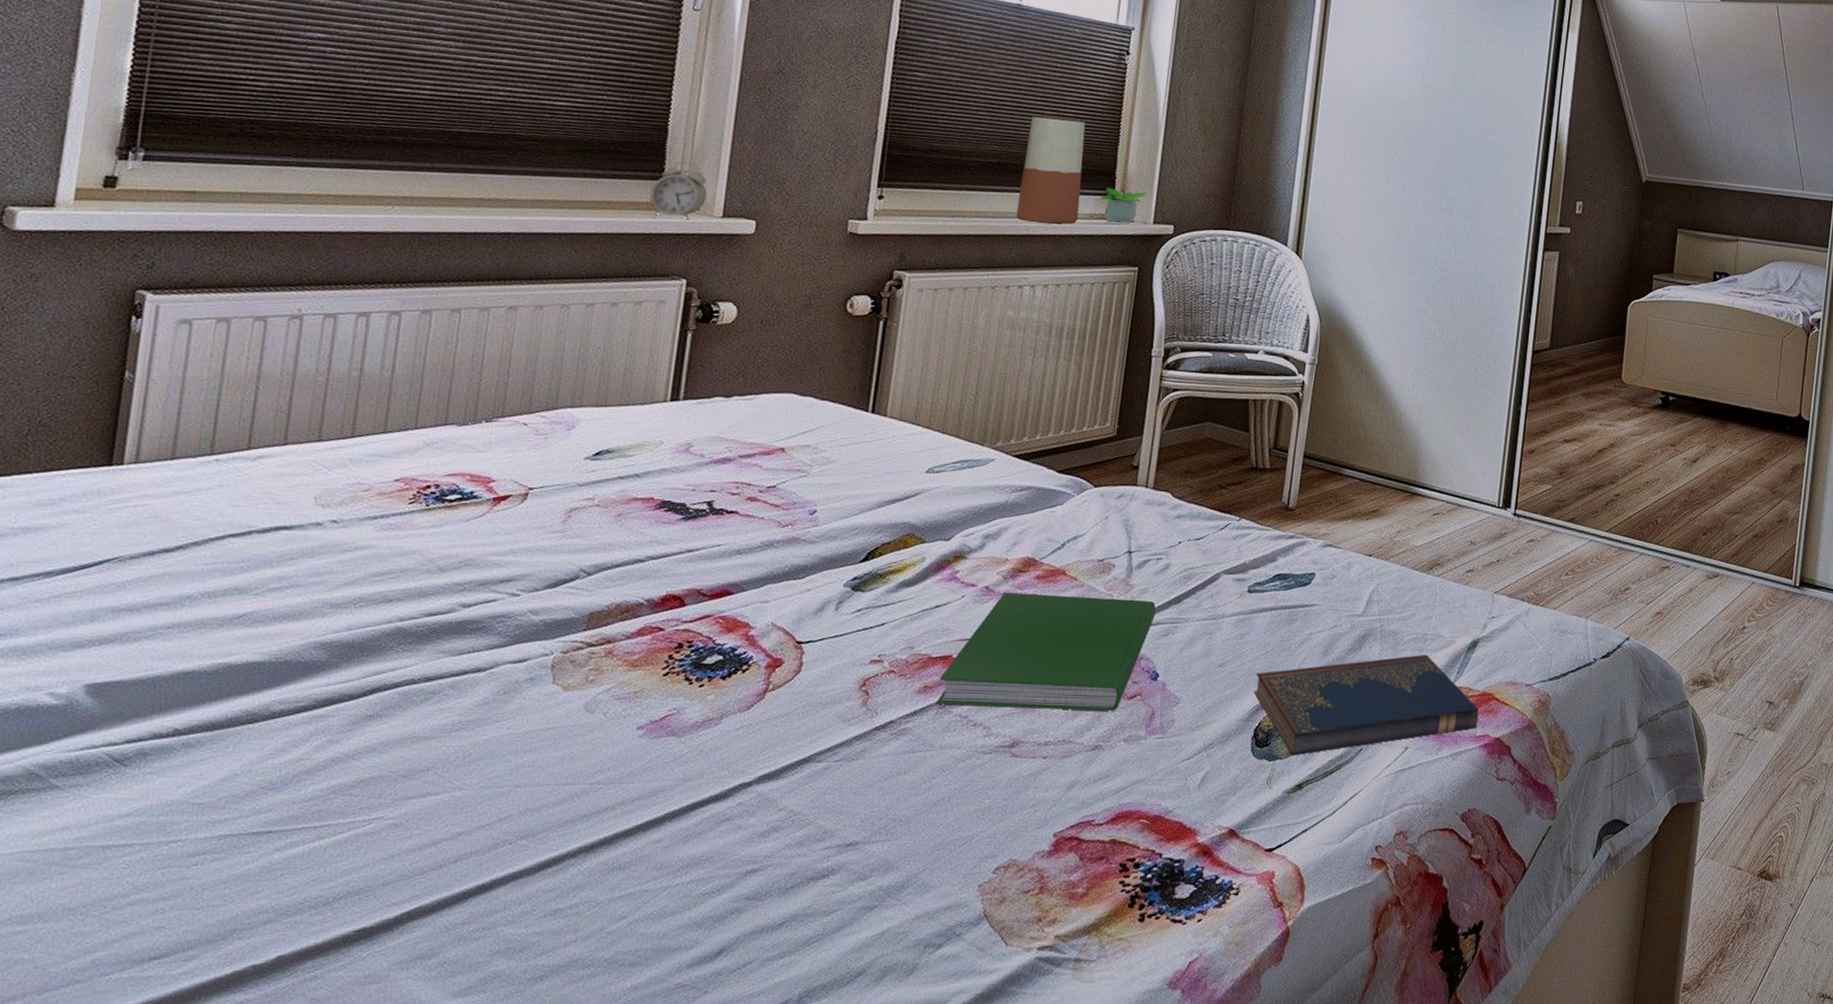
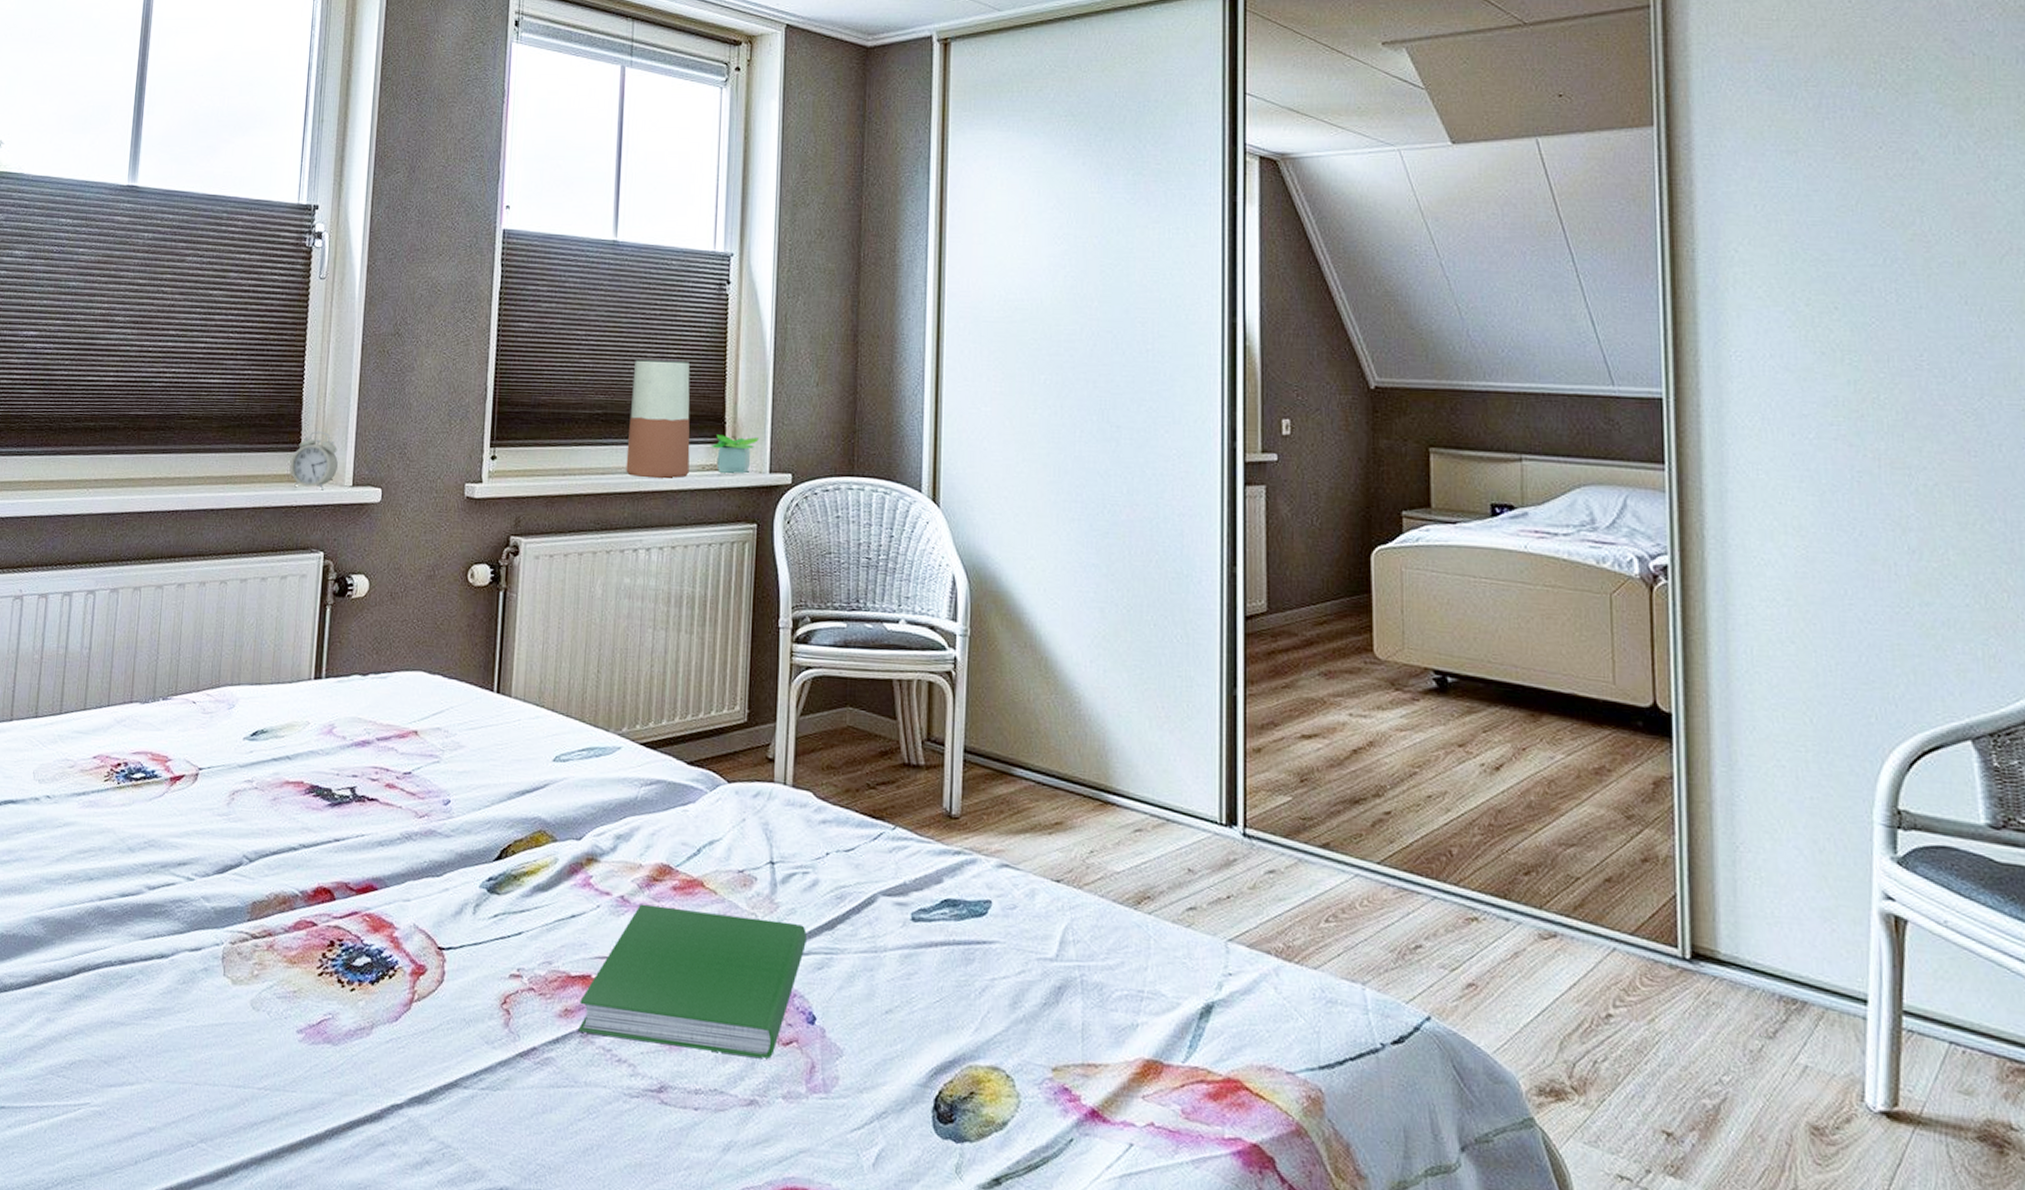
hardcover book: present [1253,654,1479,756] -> none [929,1017,1225,1139]

